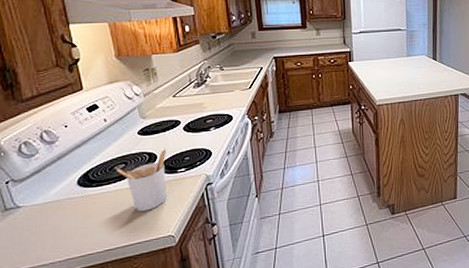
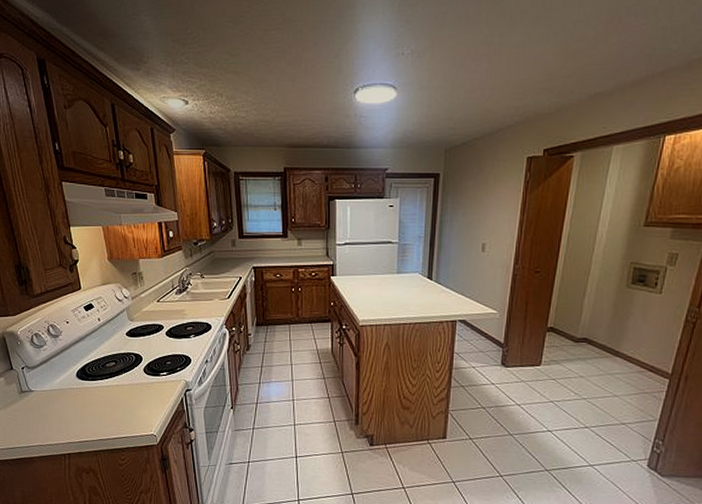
utensil holder: present [117,149,167,212] -> none [108,352,150,409]

